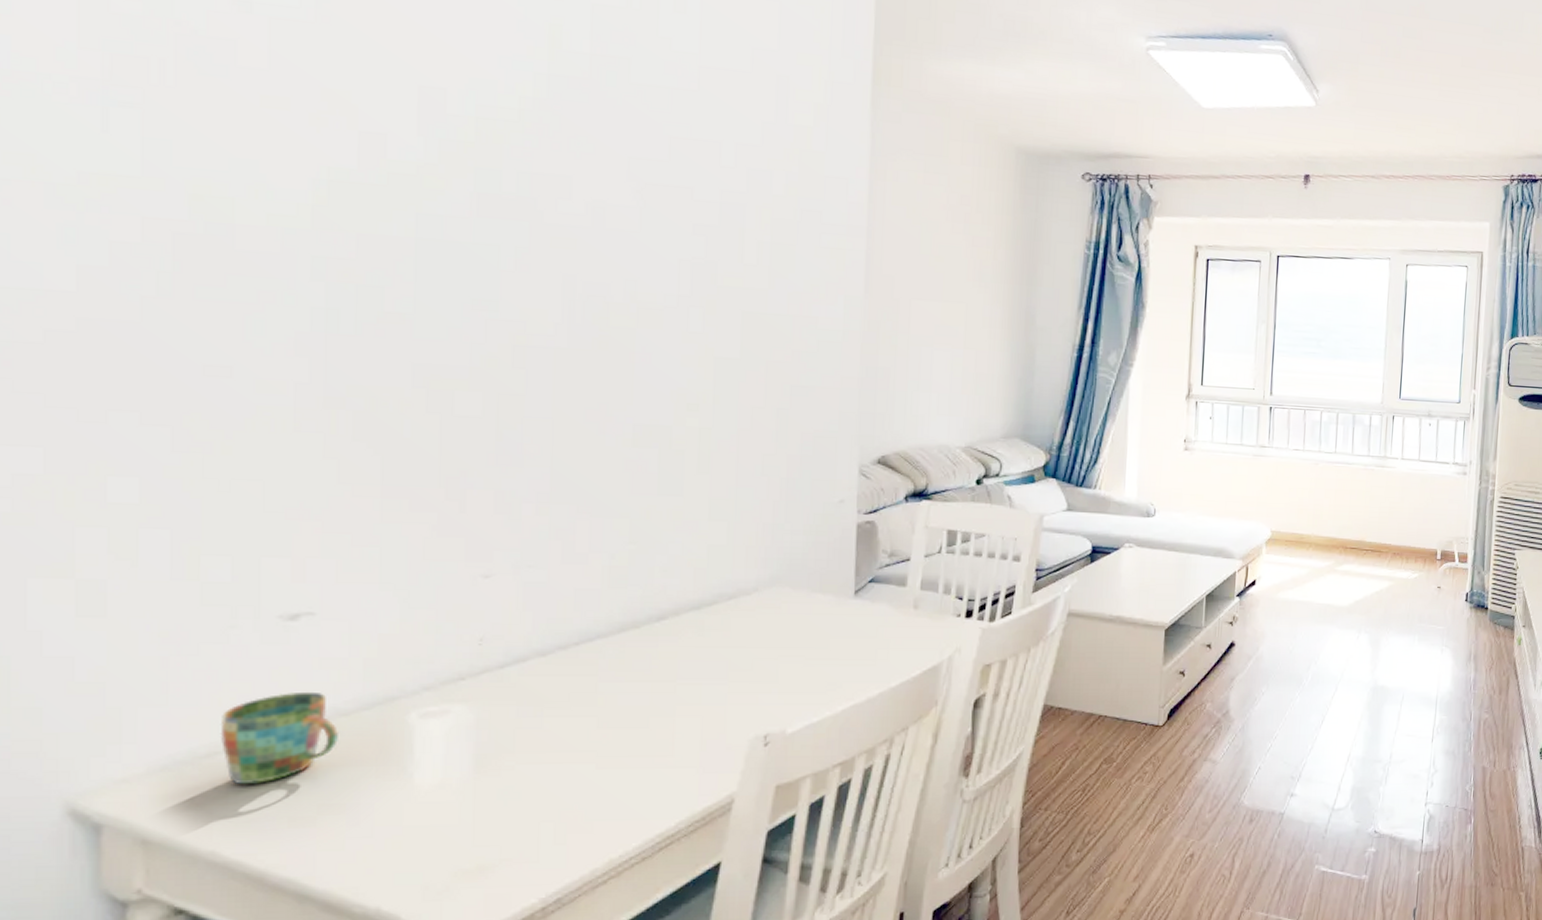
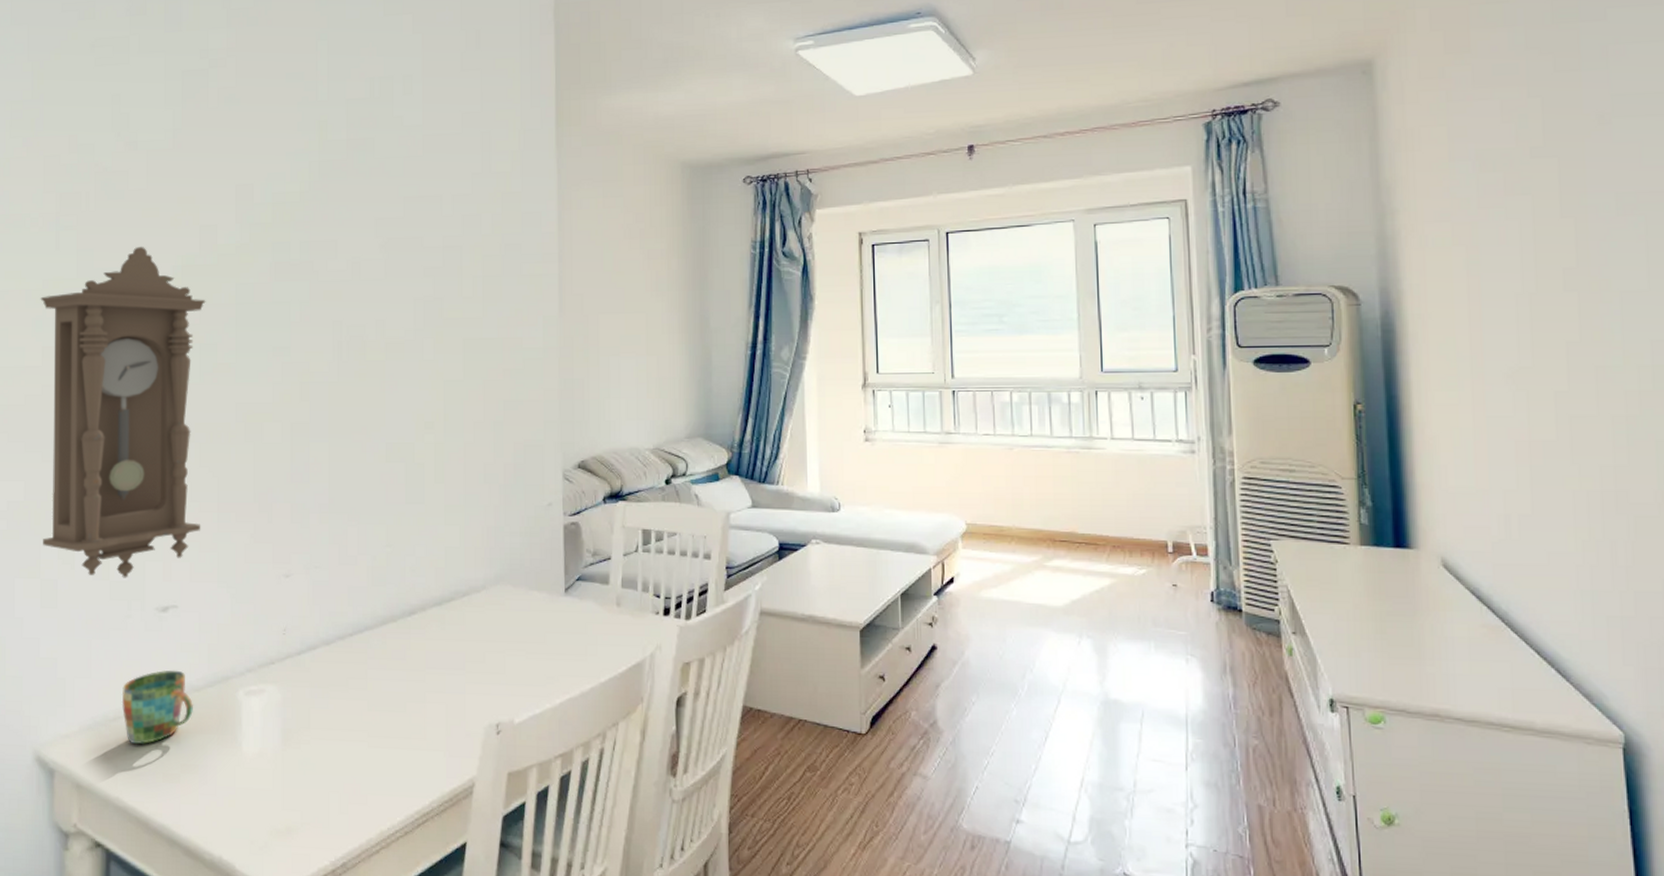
pendulum clock: none [72,145,367,579] -> present [40,246,206,578]

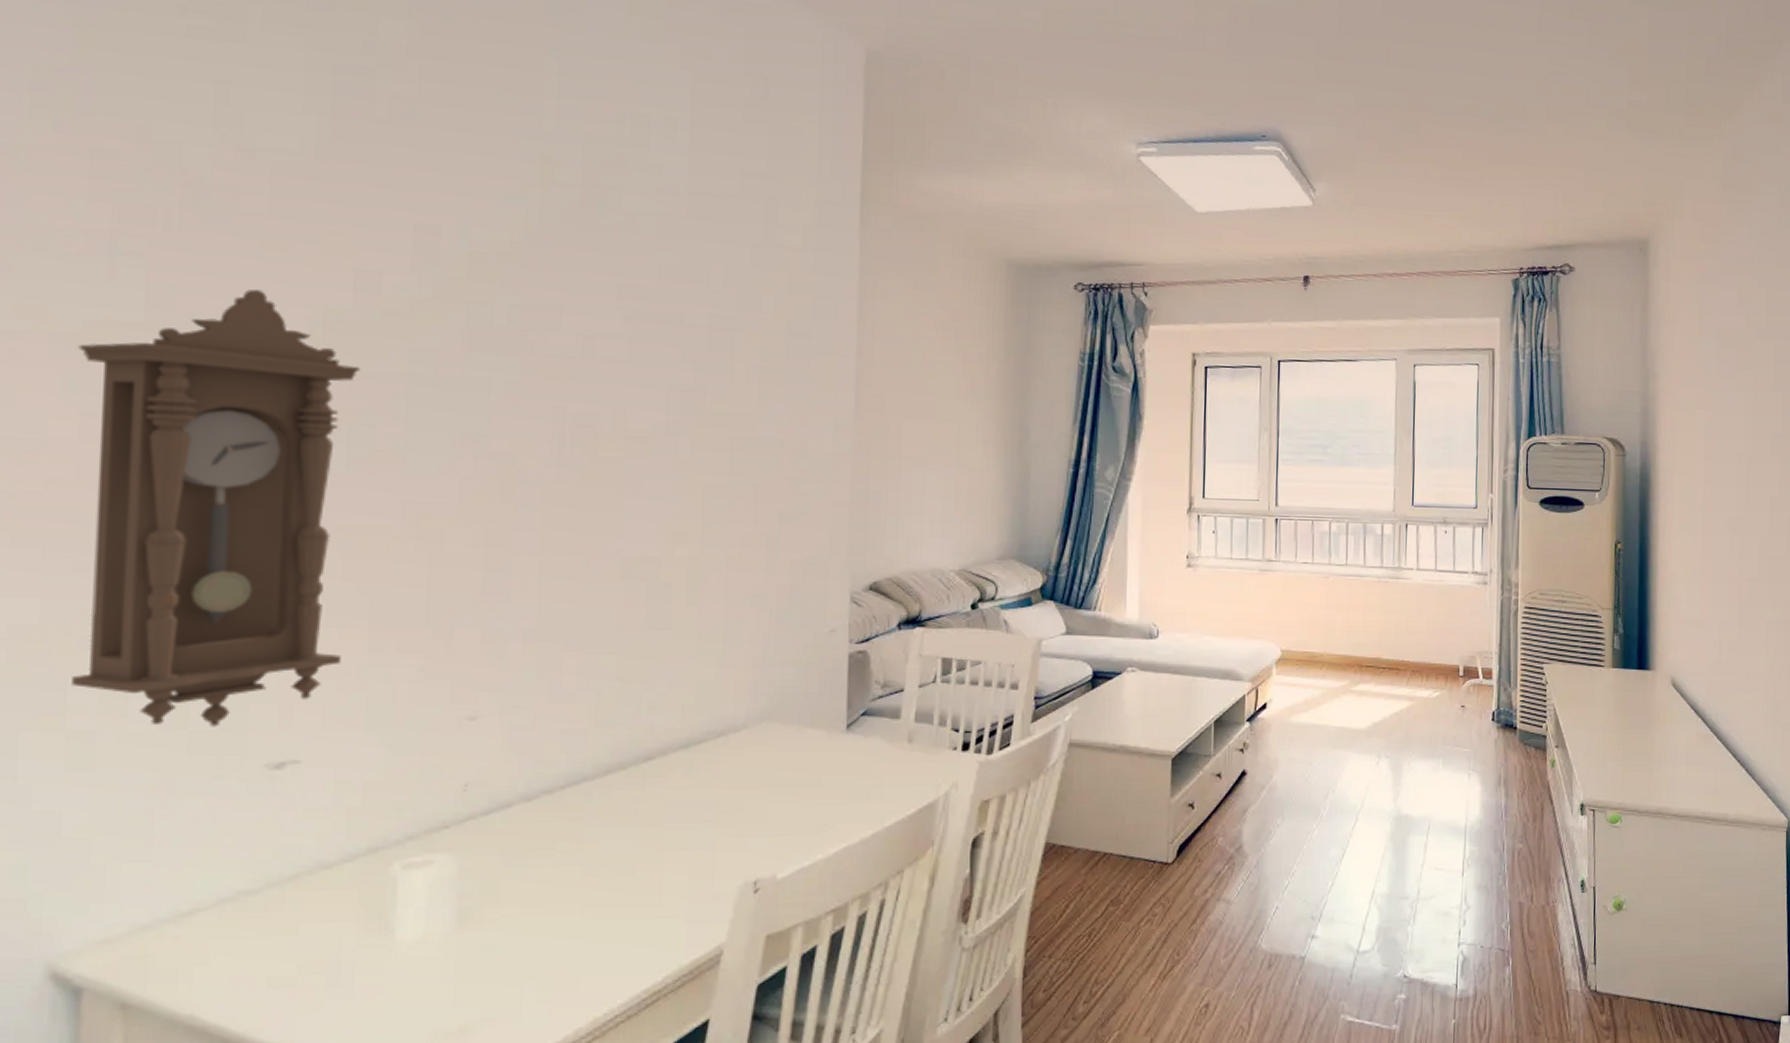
mug: present [121,670,194,744] -> none [202,843,322,942]

